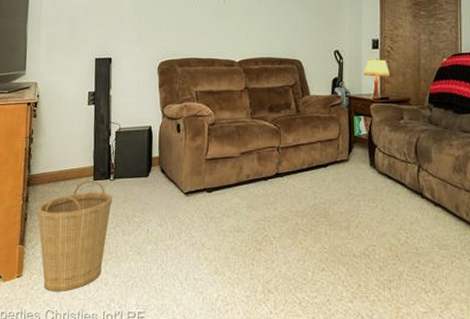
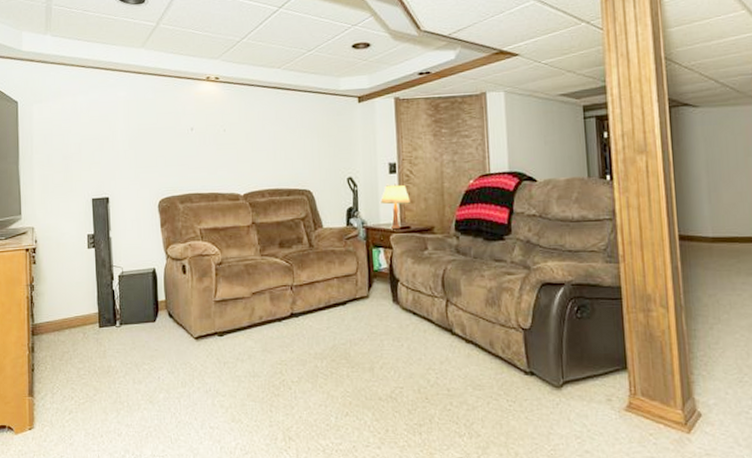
basket: present [37,181,112,292] -> none [44,328,120,444]

